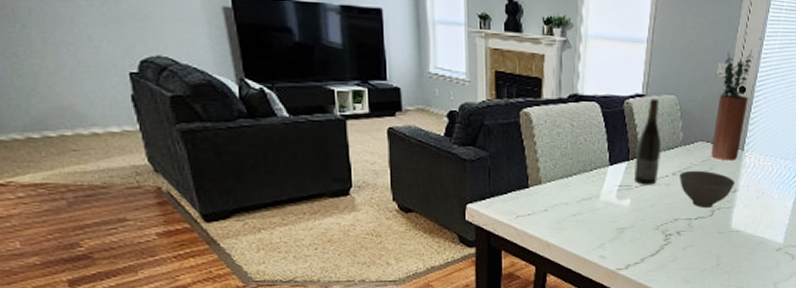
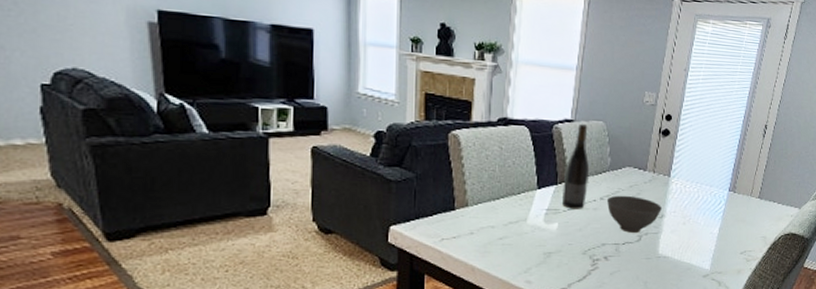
vase: present [710,49,753,161] -> none [637,79,678,186]

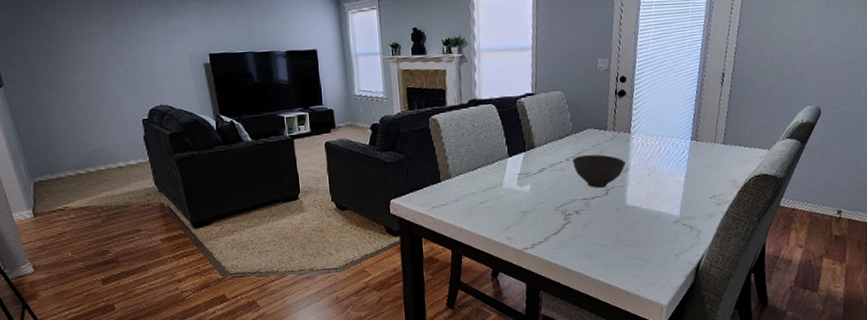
wine bottle: present [562,124,590,209] -> none [531,96,554,172]

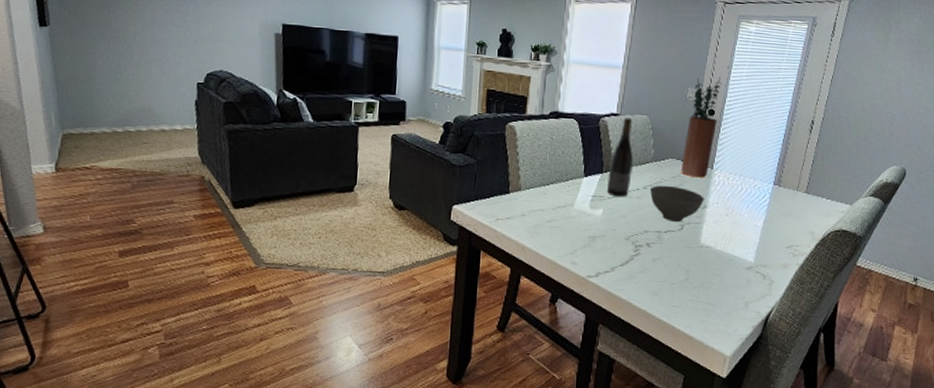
wine bottle: none [531,96,554,172] -> present [607,118,634,197]
vase: none [599,43,630,144] -> present [680,76,722,178]

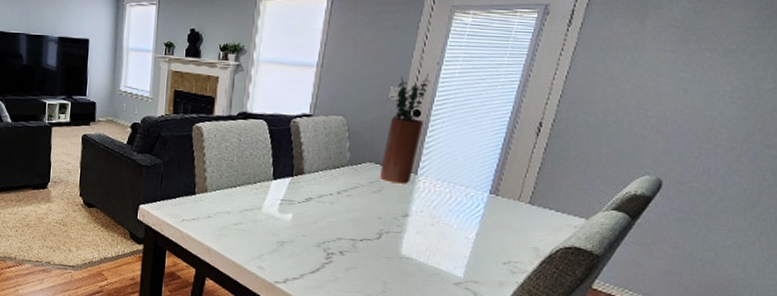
wine bottle: present [607,118,634,197] -> none [297,119,327,202]
bowl: present [649,185,704,223] -> none [344,190,406,231]

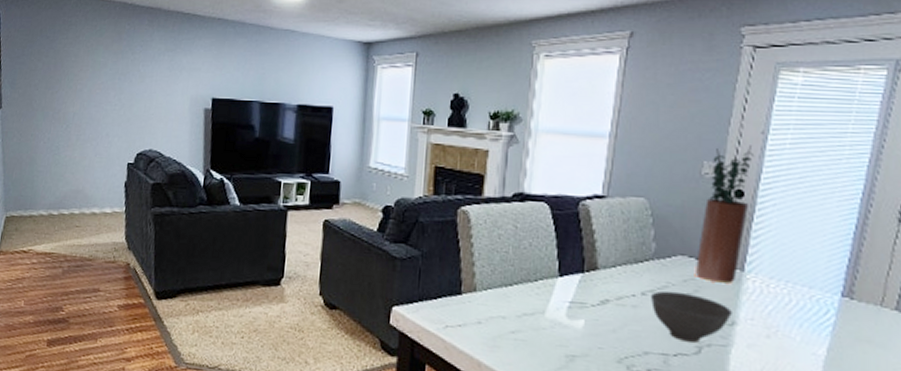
bowl: none [344,190,406,231] -> present [650,290,732,344]

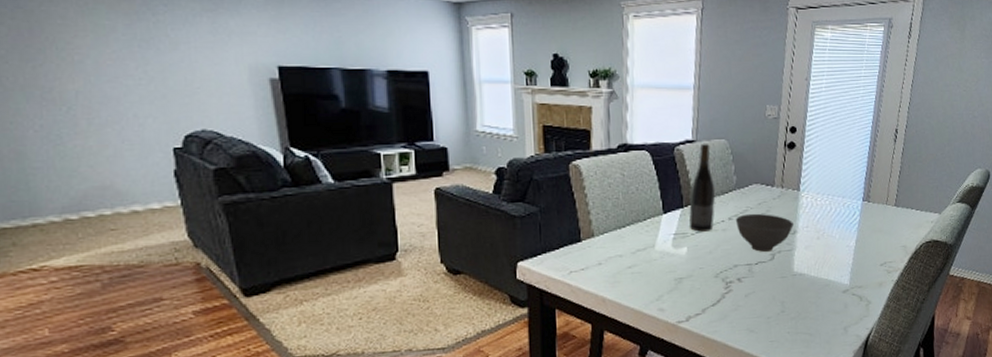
wine bottle: none [590,201,627,305] -> present [689,144,716,232]
vase: present [694,145,753,284] -> none [765,90,801,202]

